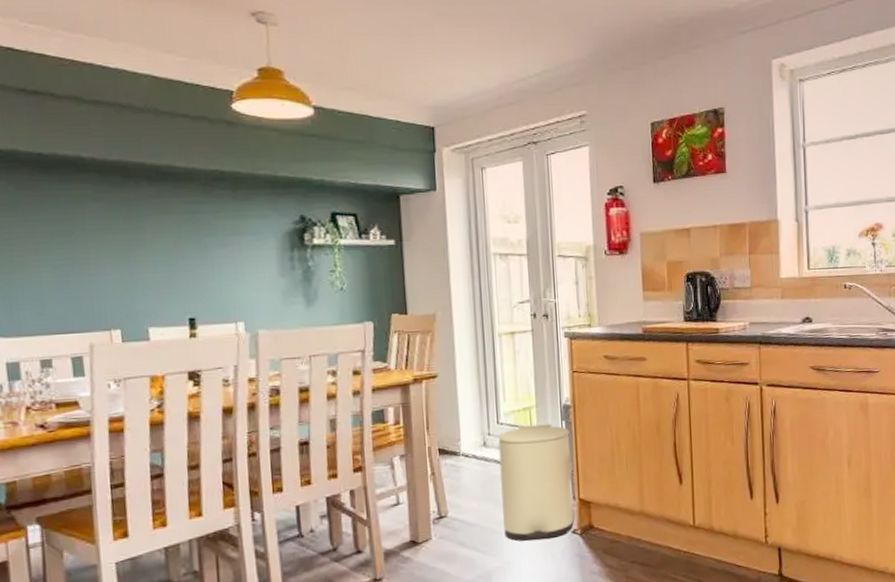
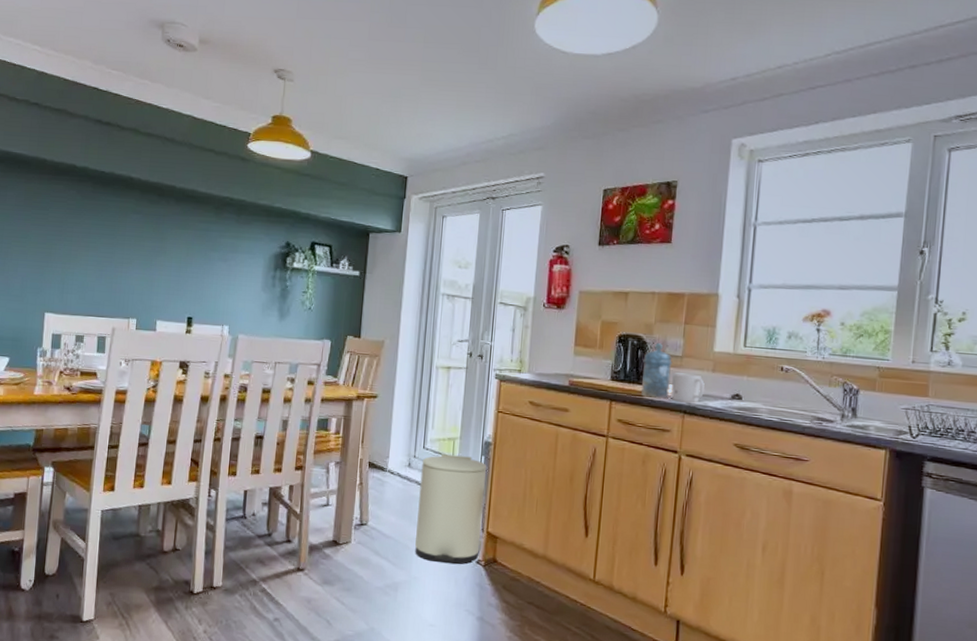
canister: none [713,276,743,334] -> present [640,342,673,399]
mug: none [744,303,776,334] -> present [671,372,705,404]

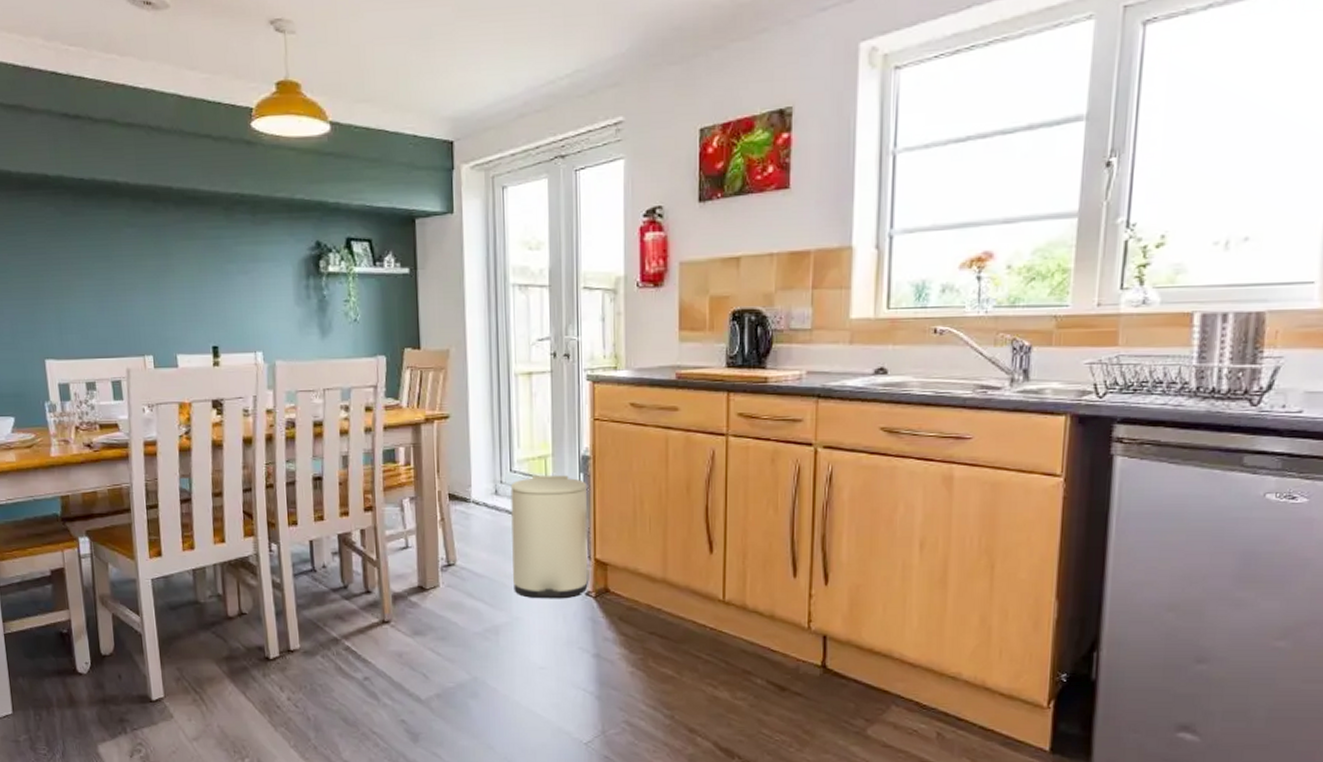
canister: present [640,342,673,399] -> none [763,314,800,383]
mug: present [671,372,705,404] -> none [801,349,841,385]

